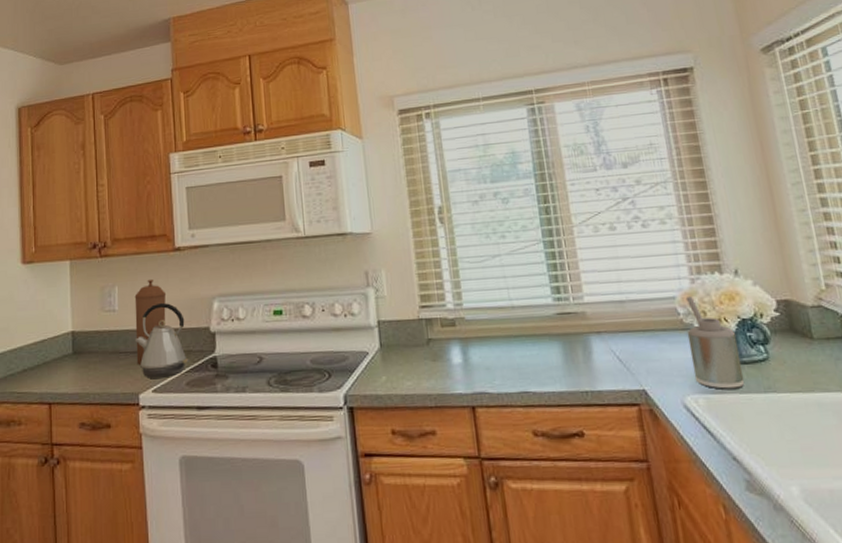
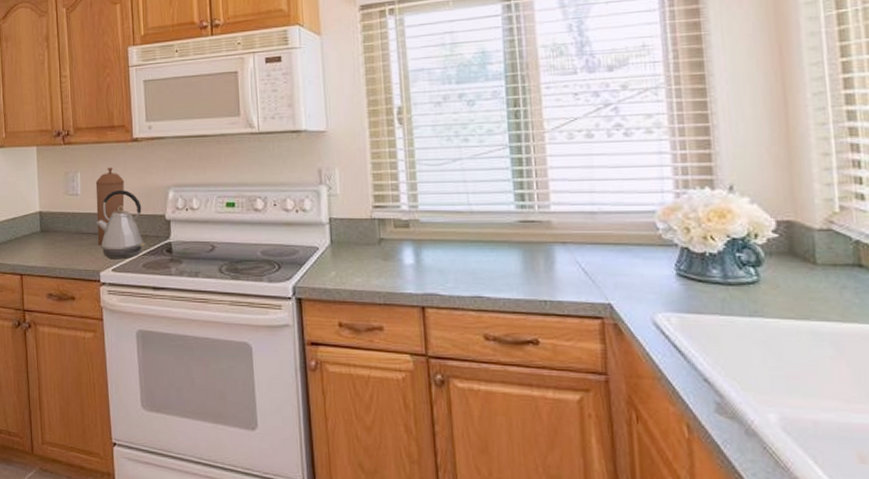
soap dispenser: present [685,297,745,390] -> none [665,212,727,311]

